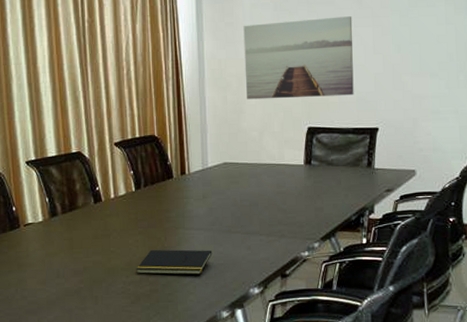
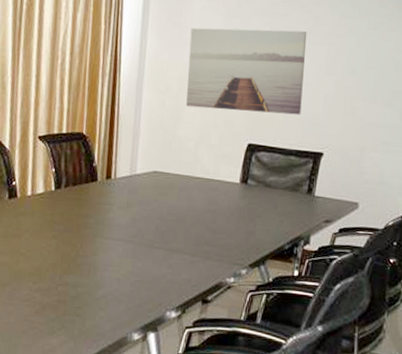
notepad: present [136,249,213,275] -> none [44,256,130,290]

